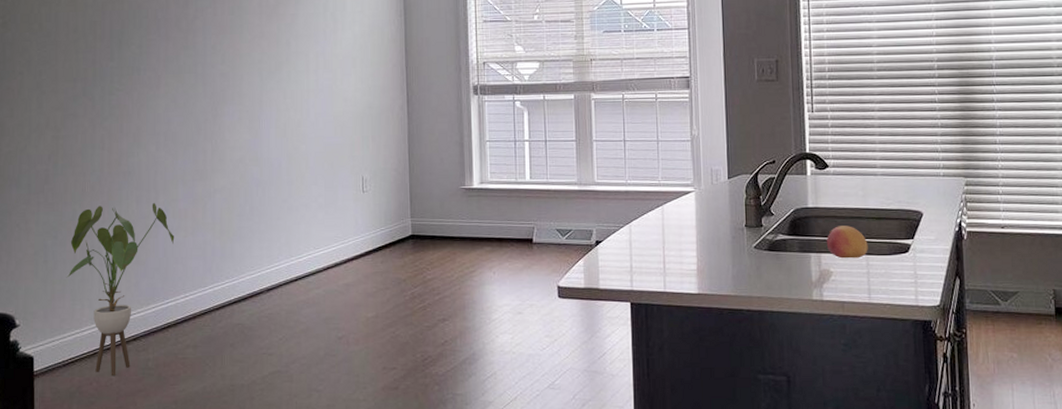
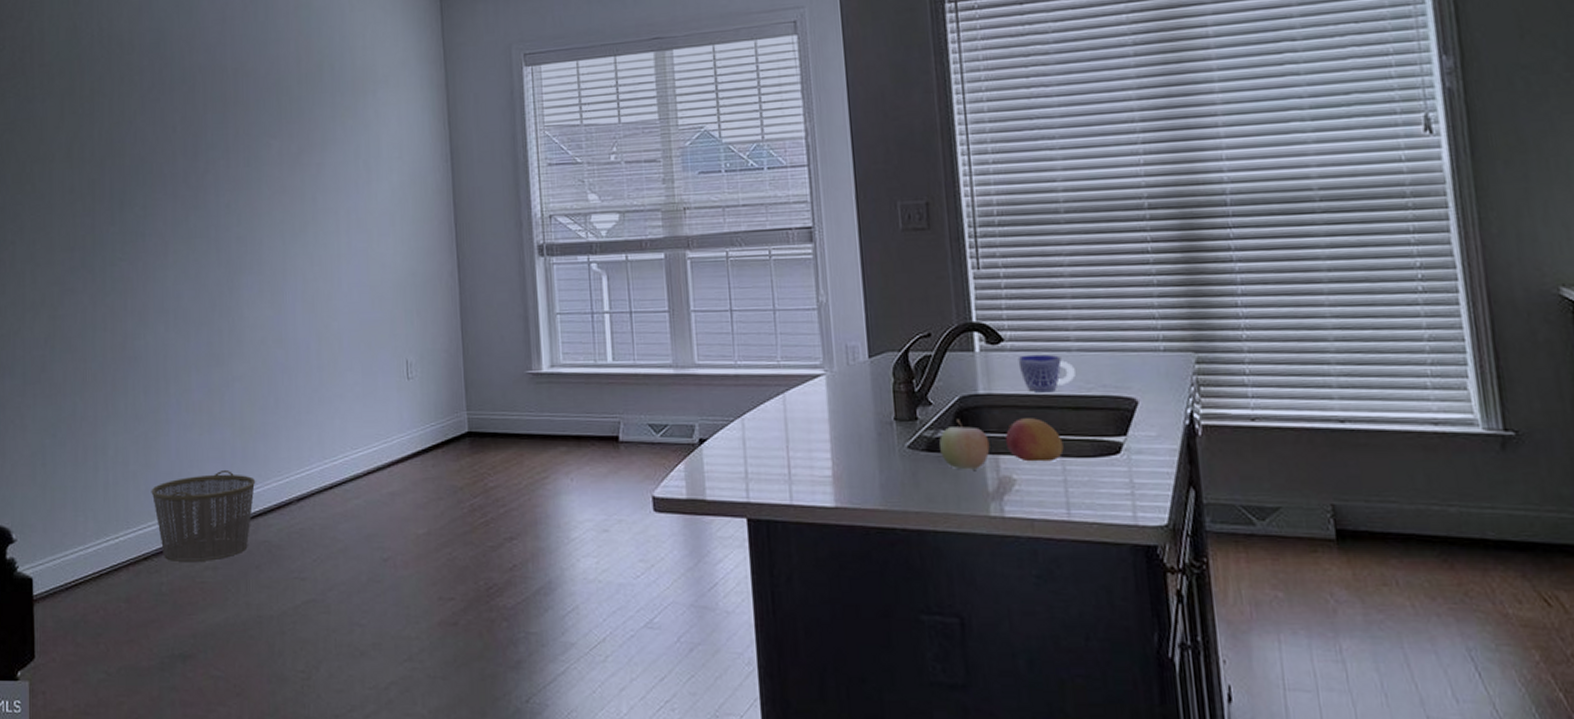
house plant: present [66,203,175,376] -> none [67,394,189,602]
basket: none [141,265,232,341] -> present [151,469,256,561]
fruit: none [778,226,815,265] -> present [939,418,990,470]
cup: none [838,177,879,206] -> present [1017,354,1075,393]

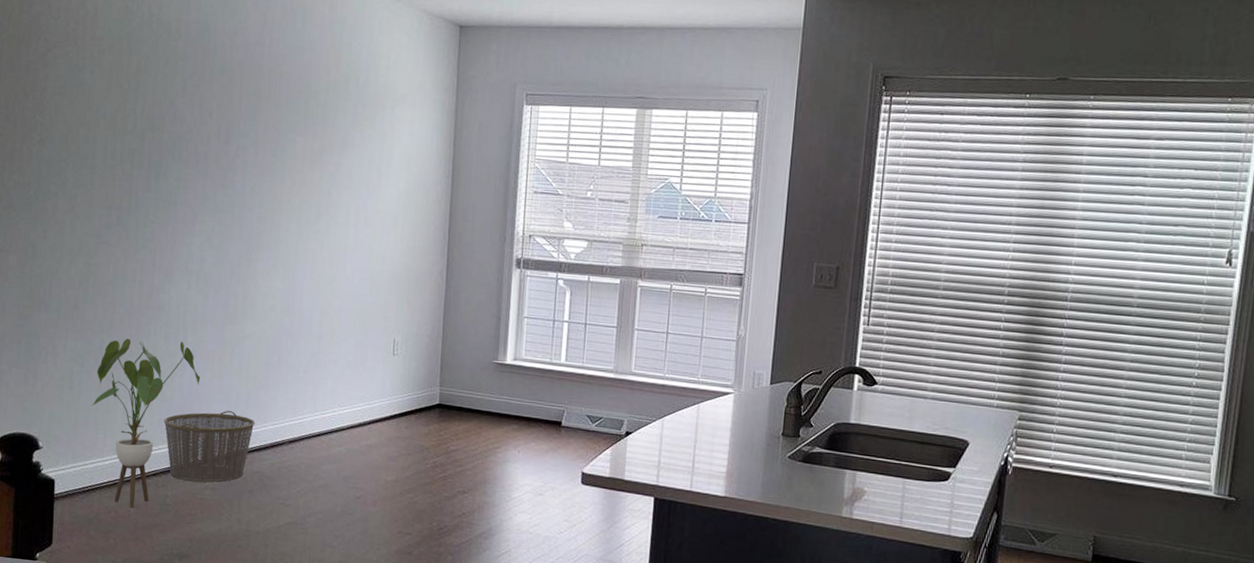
house plant: none [67,394,189,602] -> present [91,338,201,508]
fruit: present [939,418,990,470] -> none [813,440,852,481]
fruit: present [1005,418,1064,462] -> none [863,445,907,481]
cup: present [1017,354,1075,393] -> none [884,397,927,428]

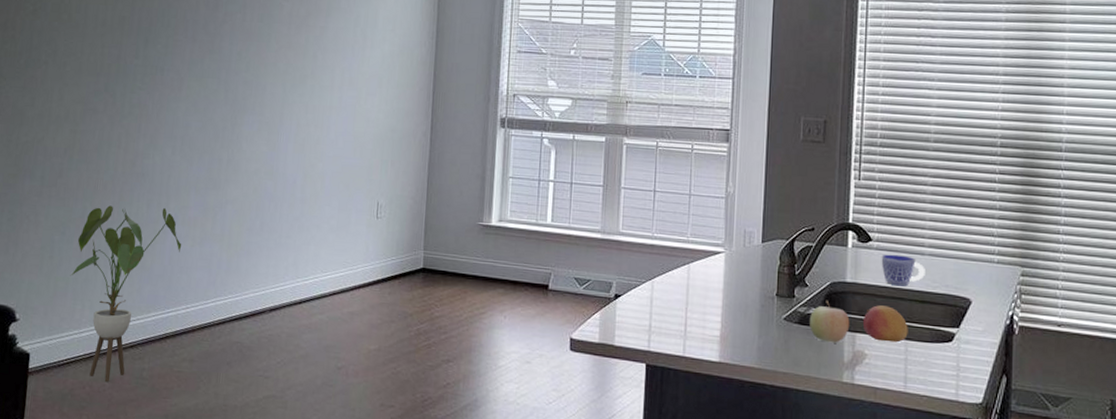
basket: present [164,410,255,483] -> none [143,278,236,354]
fruit: none [813,440,852,481] -> present [810,300,850,343]
fruit: none [863,445,907,481] -> present [862,305,908,343]
cup: none [884,397,927,428] -> present [881,254,925,287]

